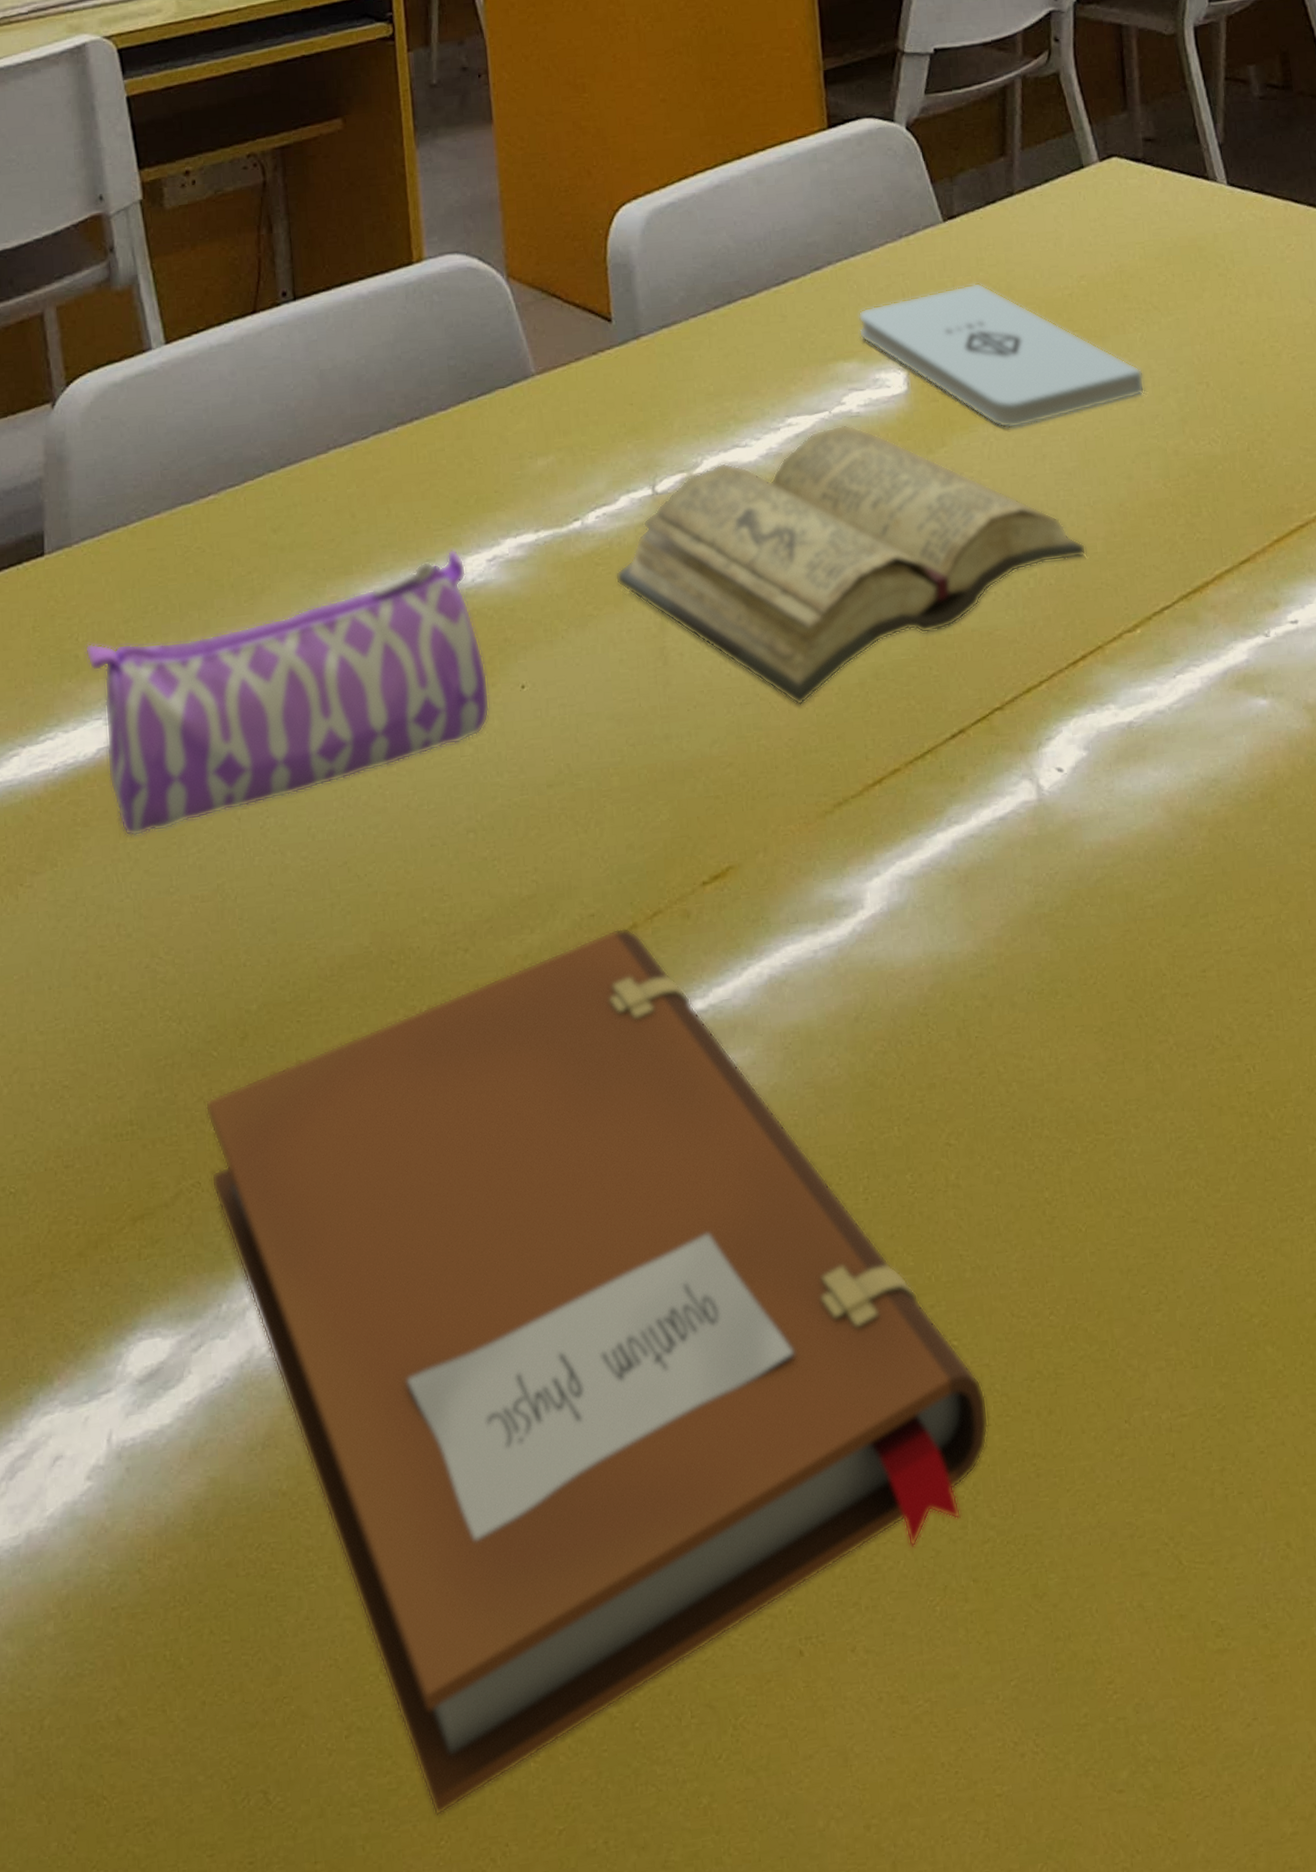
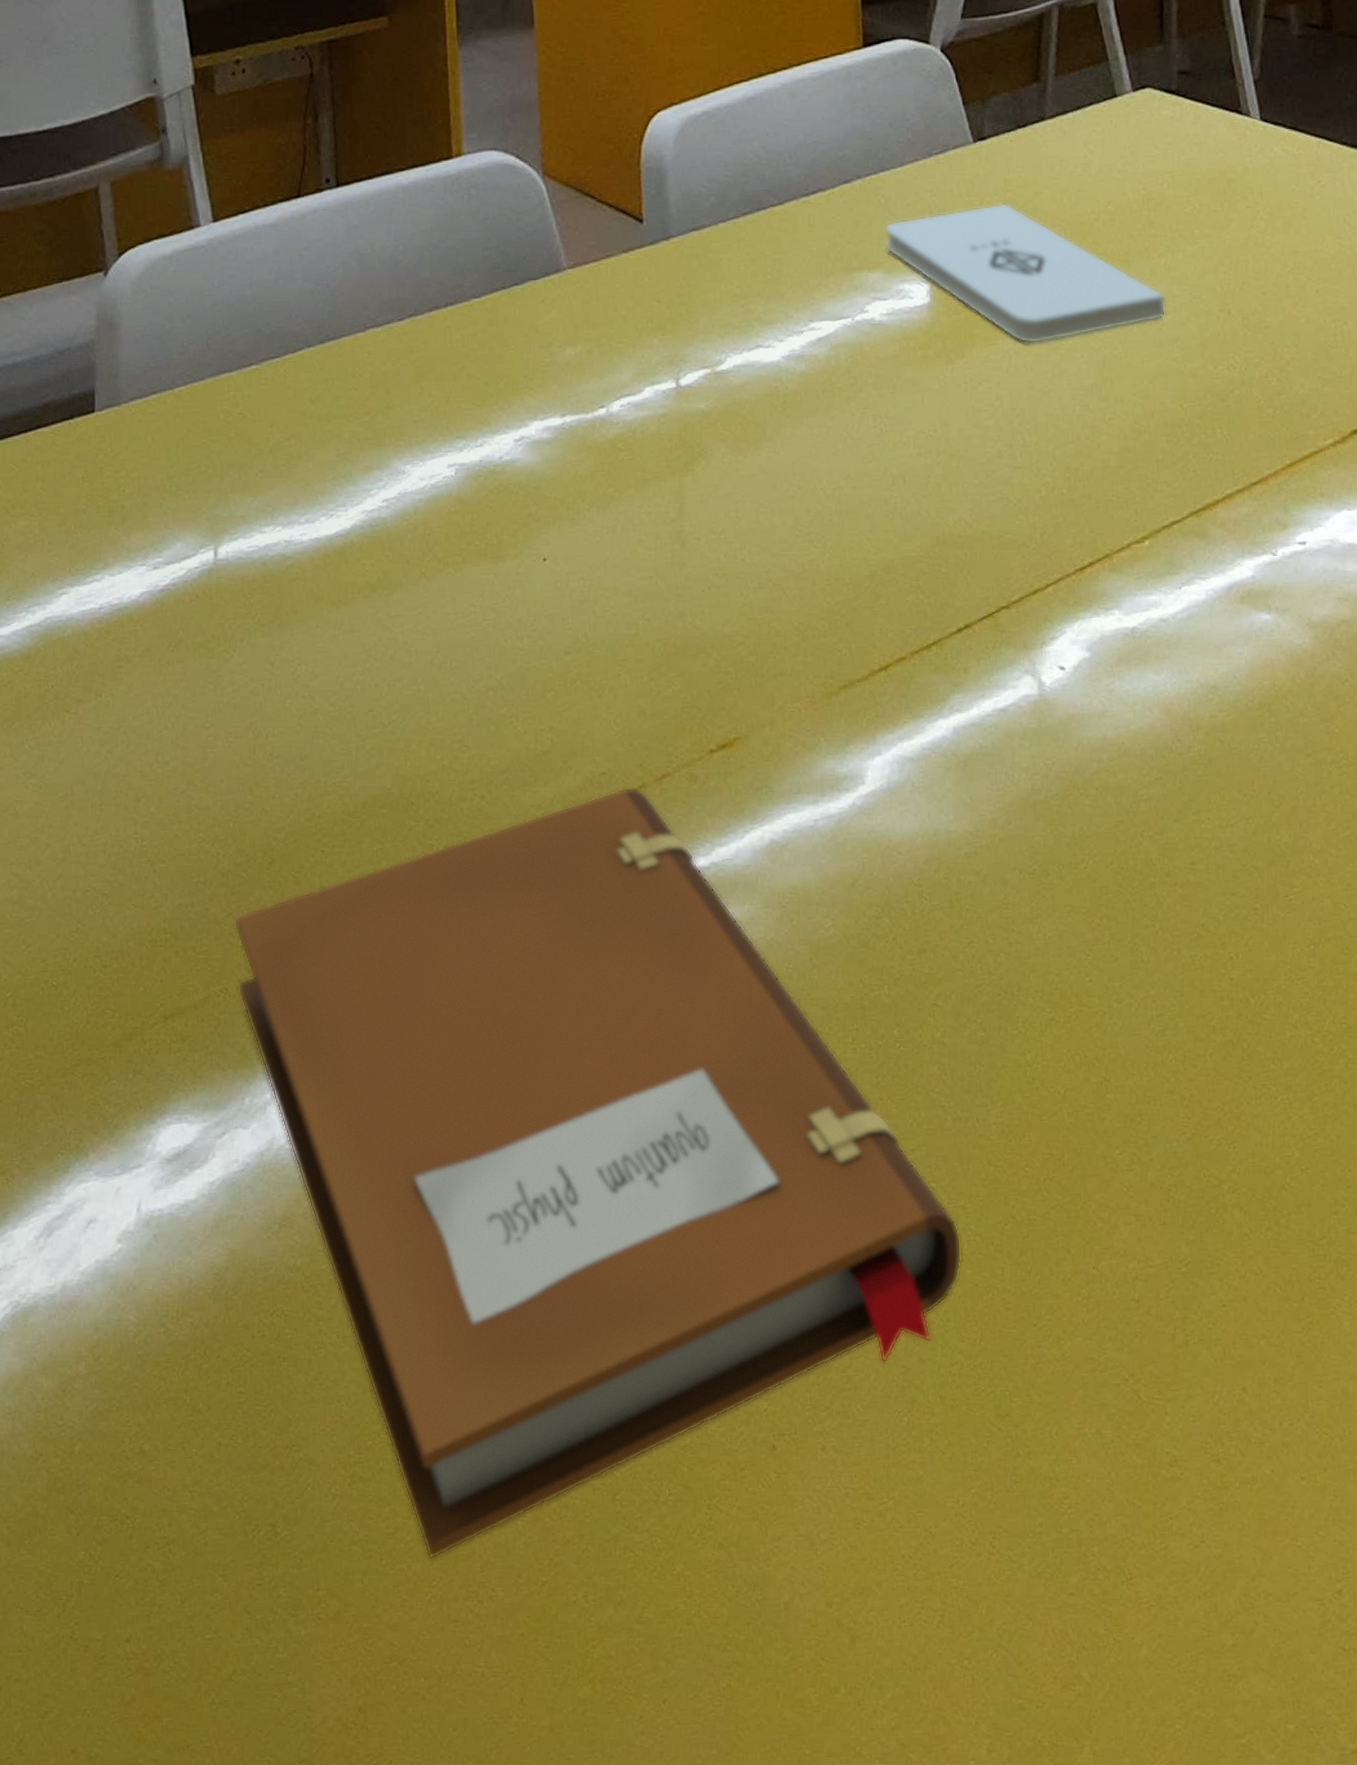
pencil case: present [86,549,490,837] -> none [132,428,513,674]
diary: present [616,424,1087,705] -> none [638,332,1099,592]

